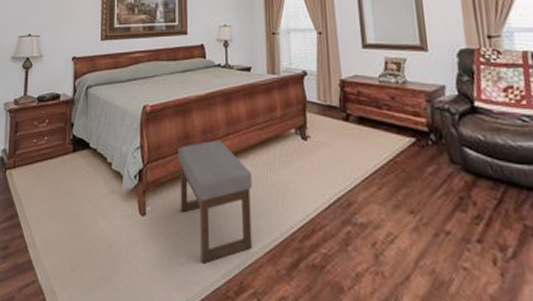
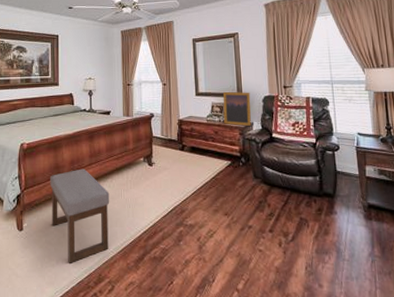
picture frame: none [400,42,442,91] -> present [223,91,252,127]

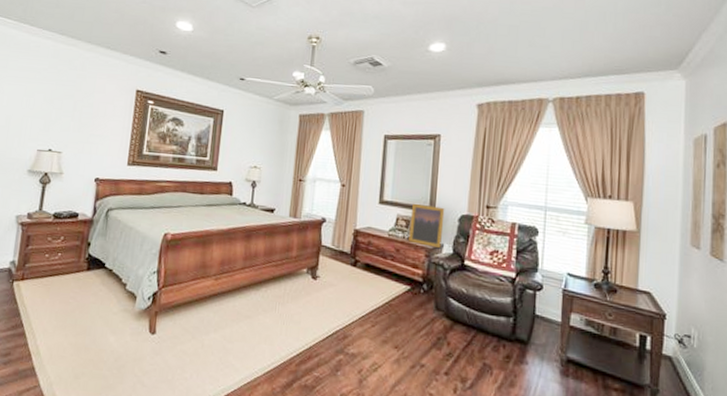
ottoman: present [50,168,110,263] -> none [190,271,262,379]

